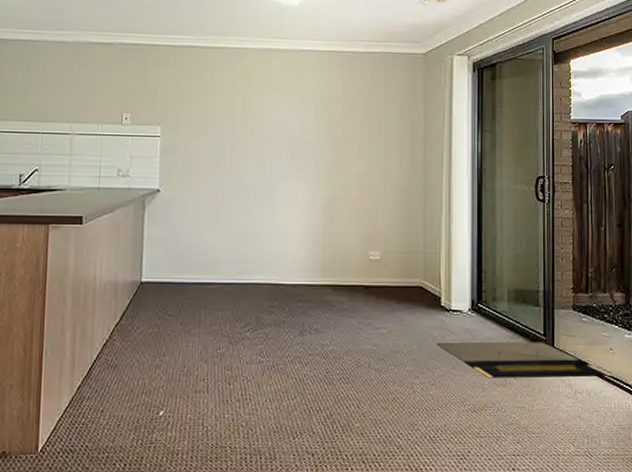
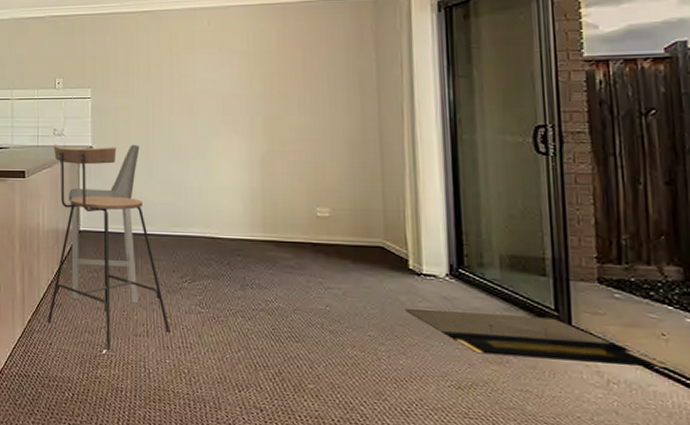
bar stool: none [99,186,231,411] -> present [47,144,171,350]
bar stool: none [129,188,209,359] -> present [68,144,140,304]

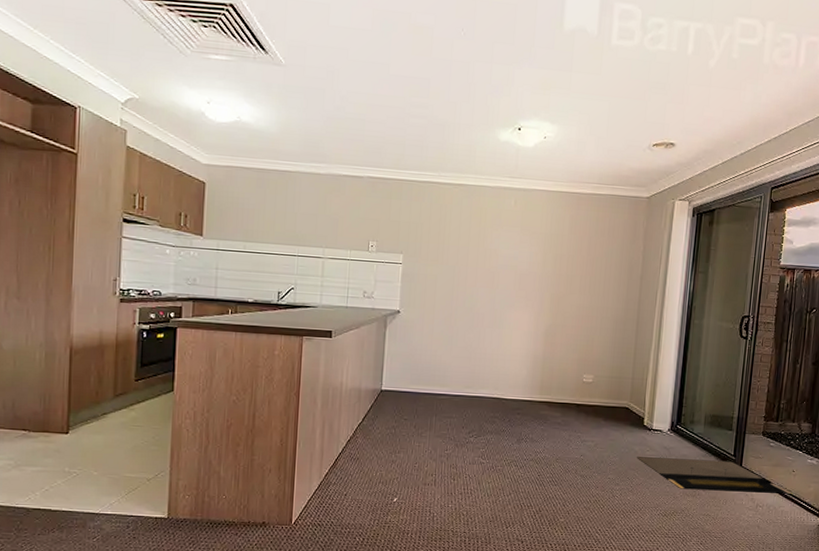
bar stool: present [47,144,171,350] -> none [344,306,455,498]
bar stool: present [68,144,140,304] -> none [369,311,444,457]

